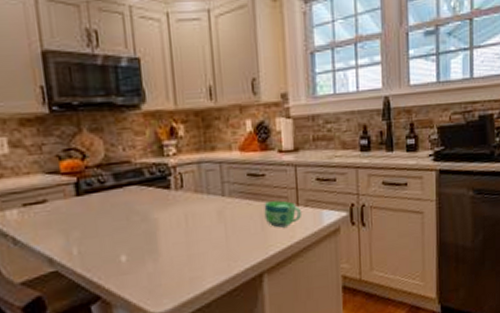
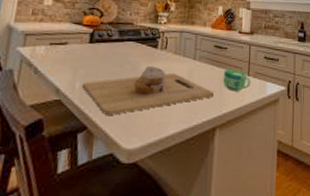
cutting board: none [80,212,255,280] -> present [81,66,214,115]

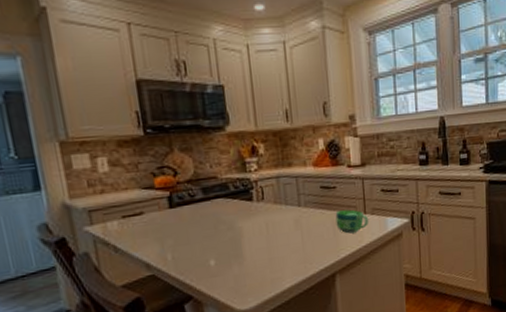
cutting board: present [81,66,214,115] -> none [174,221,328,281]

